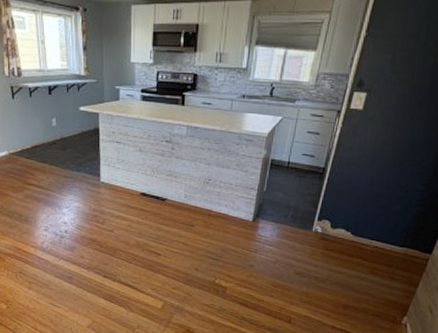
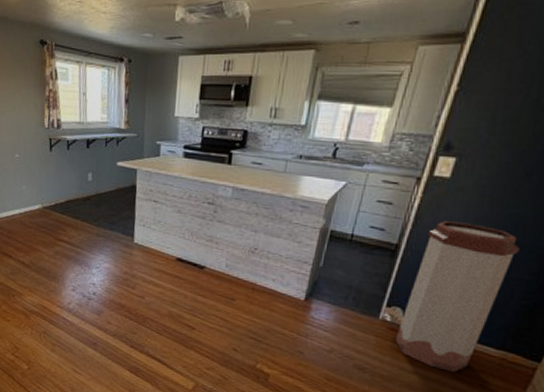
trash can: none [325,146,415,269] -> present [394,221,520,373]

